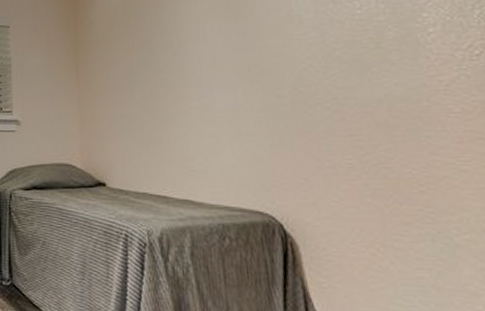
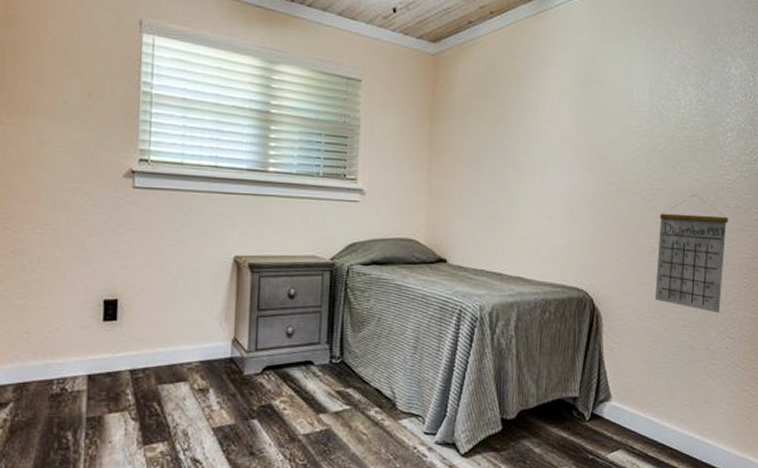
calendar: none [352,101,472,244] -> present [654,195,729,313]

